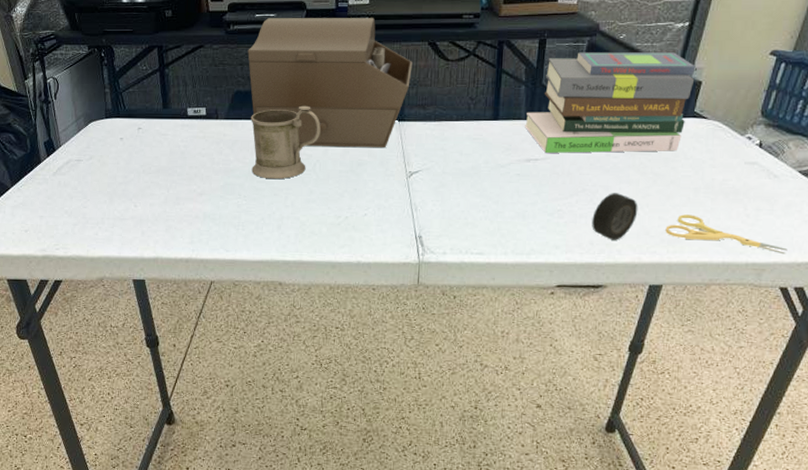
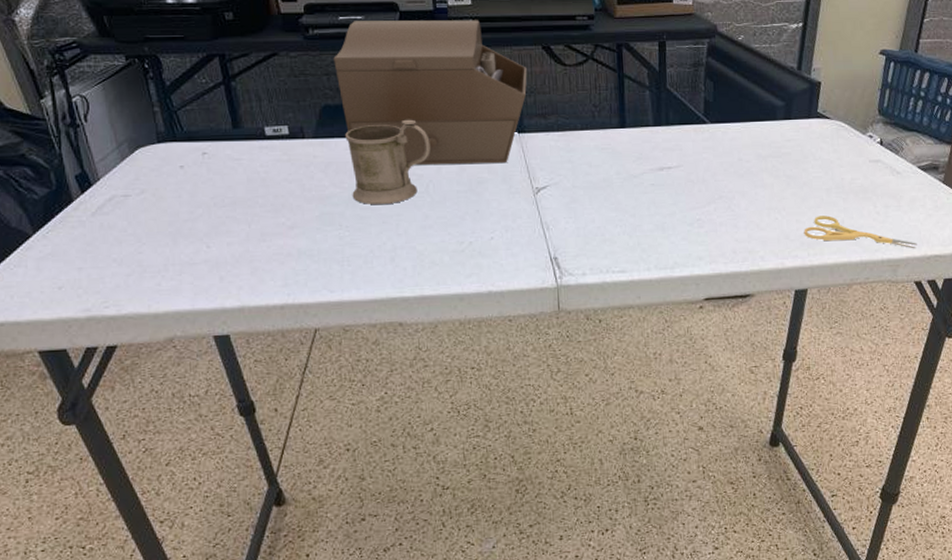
books: present [525,52,696,153] -> none [654,53,814,160]
adhesive tape: present [592,193,638,240] -> none [732,198,776,247]

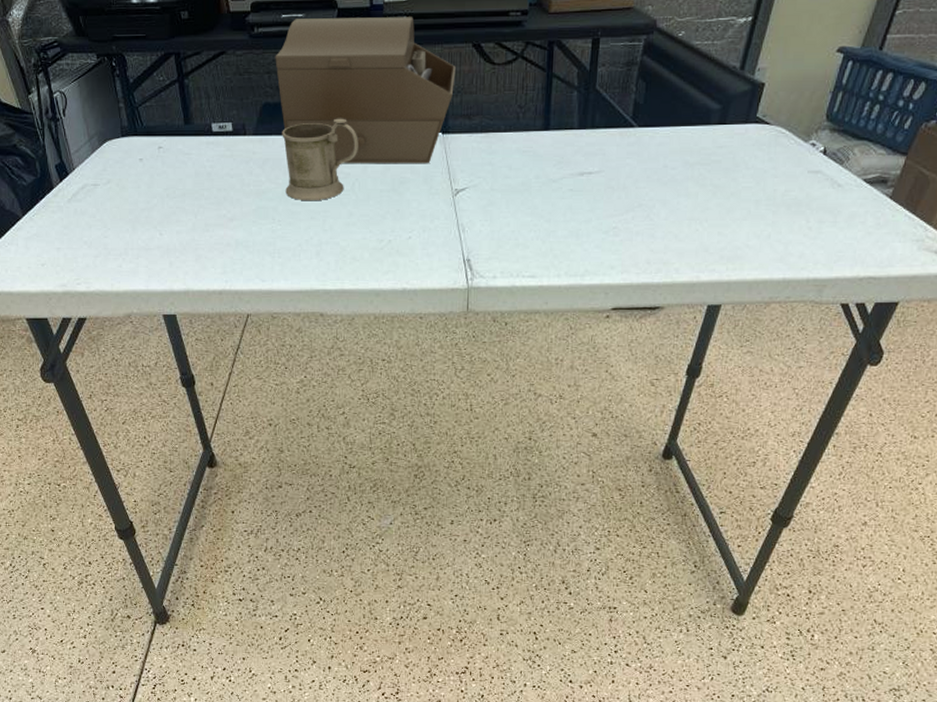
shears: present [804,215,917,249] -> none [725,229,850,269]

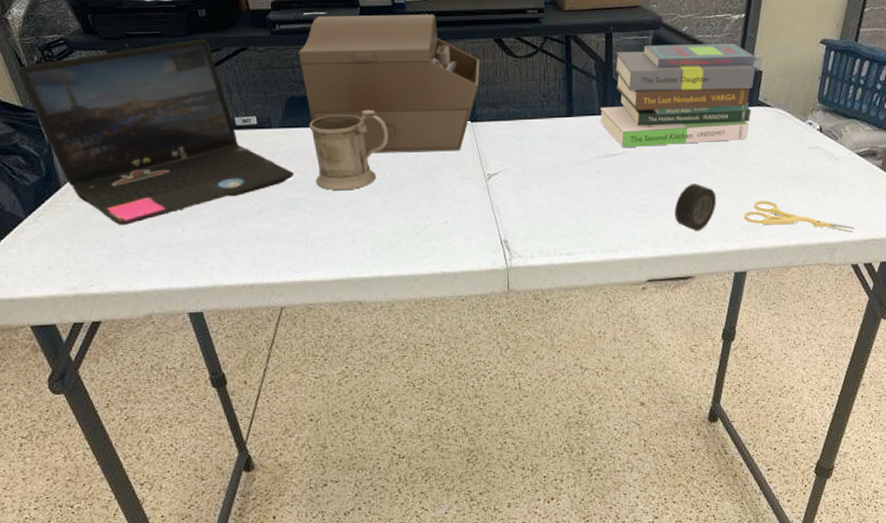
laptop: none [17,42,266,227] -> present [18,38,295,225]
books: none [577,51,758,165] -> present [600,43,756,147]
adhesive tape: none [648,207,697,259] -> present [674,184,717,231]
shears: none [725,229,850,269] -> present [744,200,855,233]

